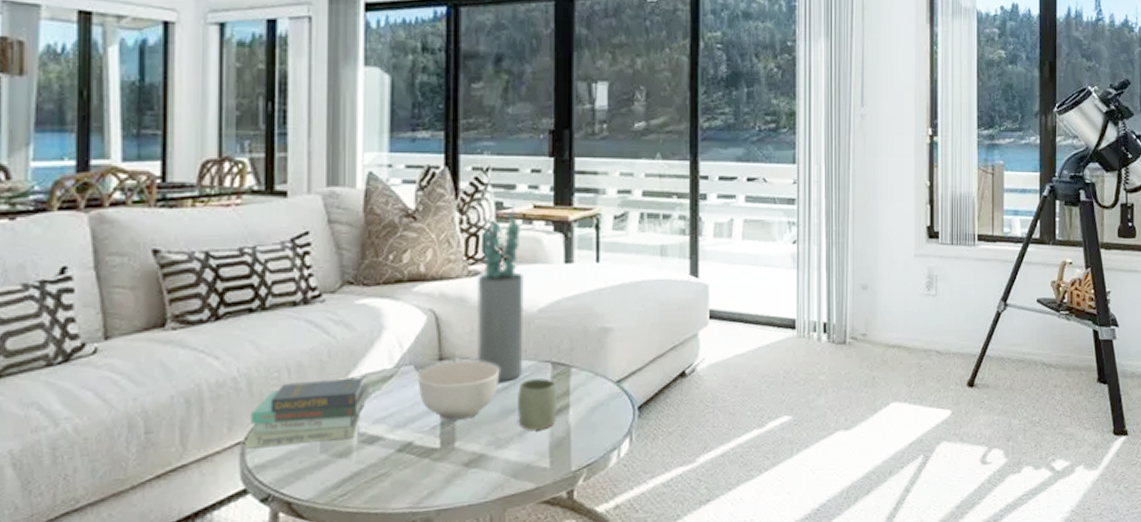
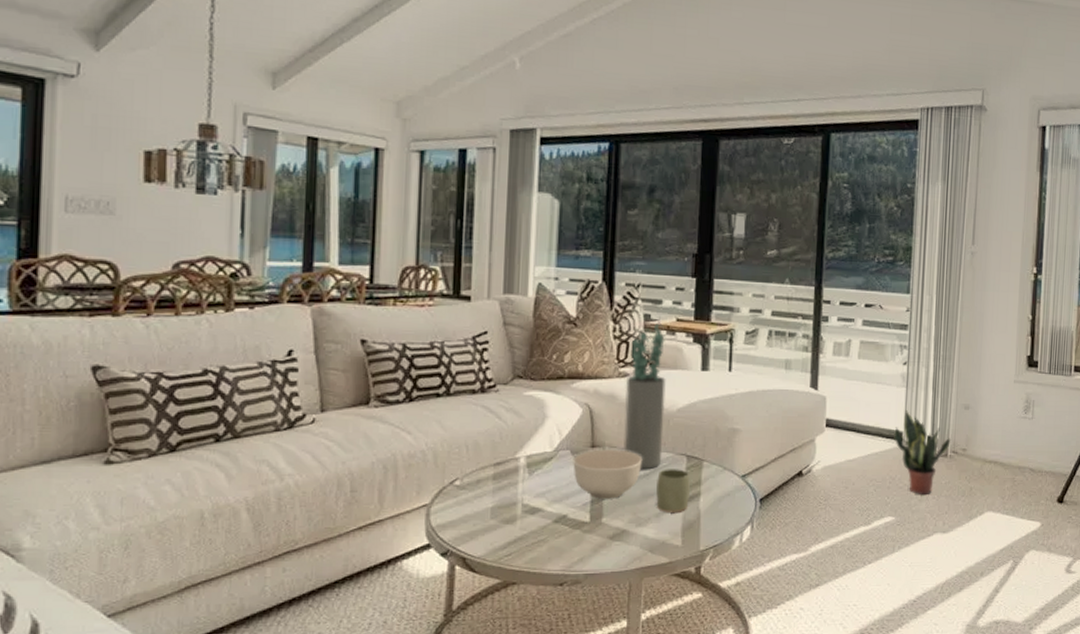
books: present [245,378,370,449] -> none [430,458,533,511]
potted plant: none [786,293,850,389] -> present [894,409,952,496]

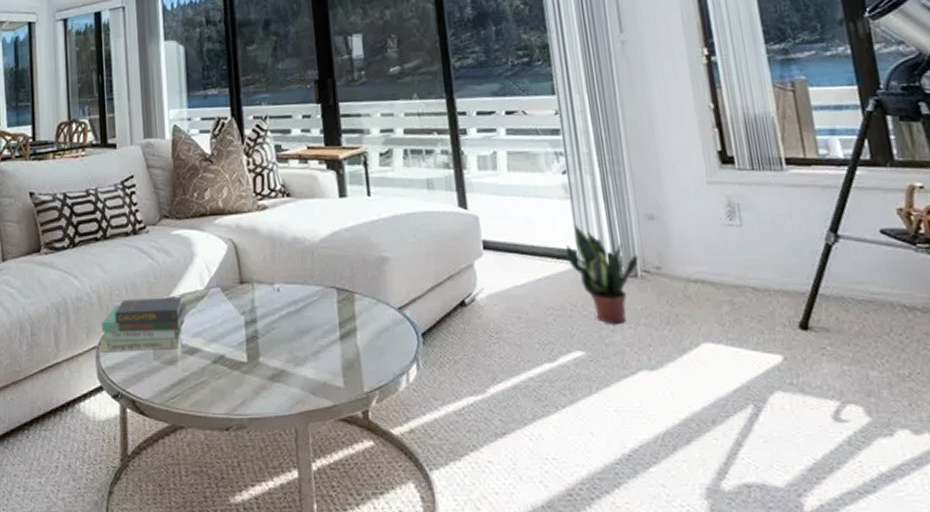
books: none [430,458,533,511] -> present [99,297,188,353]
bowl: present [573,449,643,499] -> none [224,284,292,337]
vase: present [623,317,666,470] -> none [265,146,312,305]
mug: present [656,469,691,512] -> none [309,303,346,350]

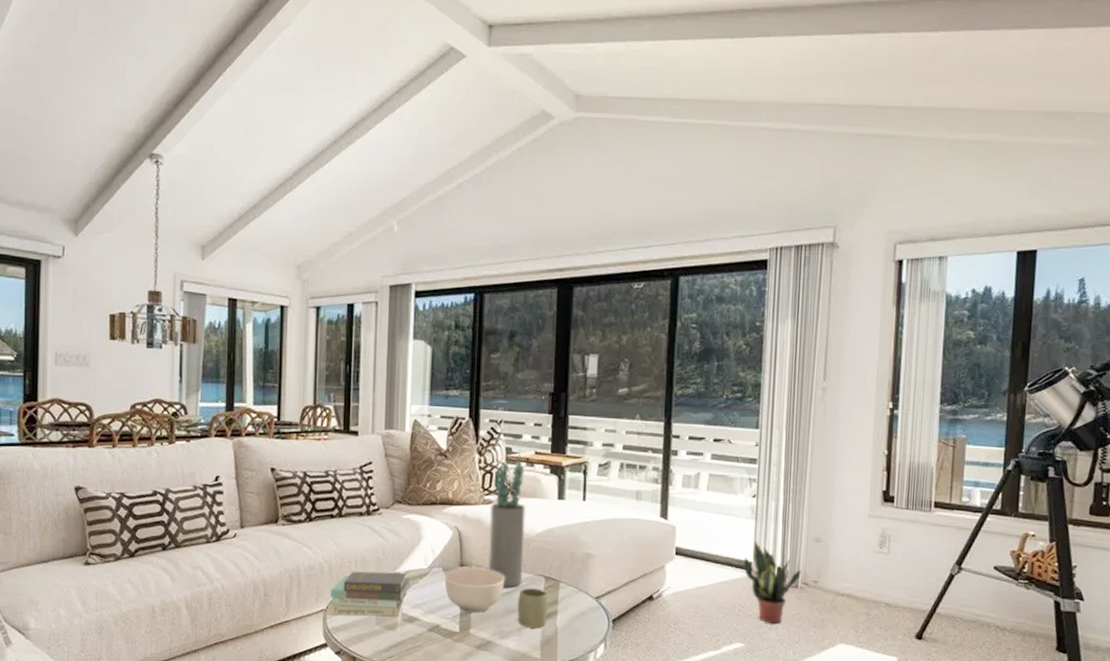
bowl: none [224,284,292,337] -> present [444,568,505,613]
vase: none [265,146,312,305] -> present [488,450,526,588]
mug: none [309,303,346,350] -> present [517,588,549,628]

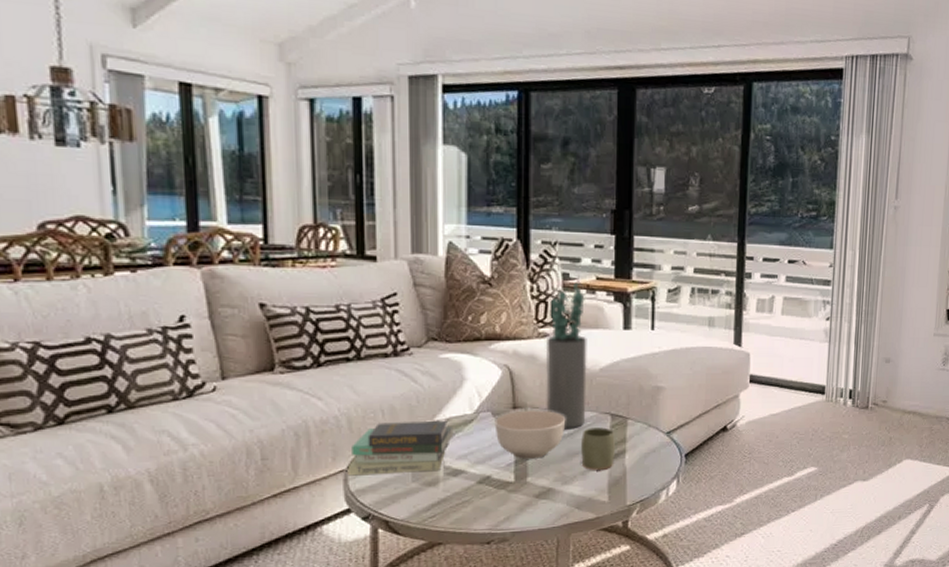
potted plant: present [743,540,802,625] -> none [816,364,873,446]

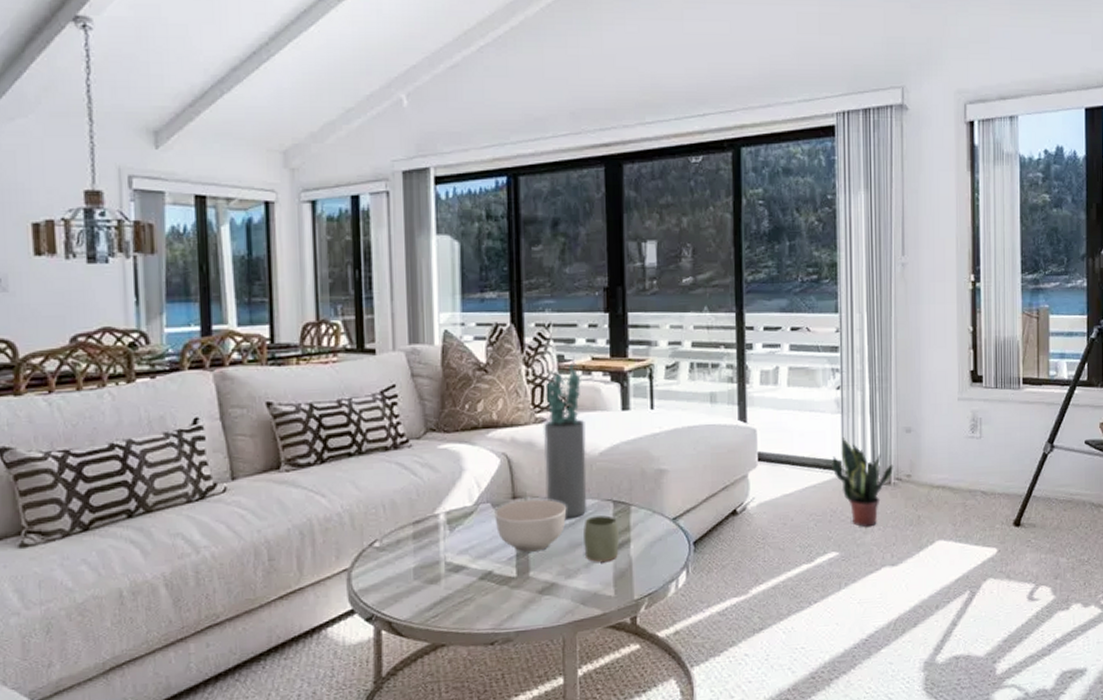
books: present [347,421,454,476] -> none [350,514,454,575]
potted plant: none [816,364,873,446] -> present [832,436,894,527]

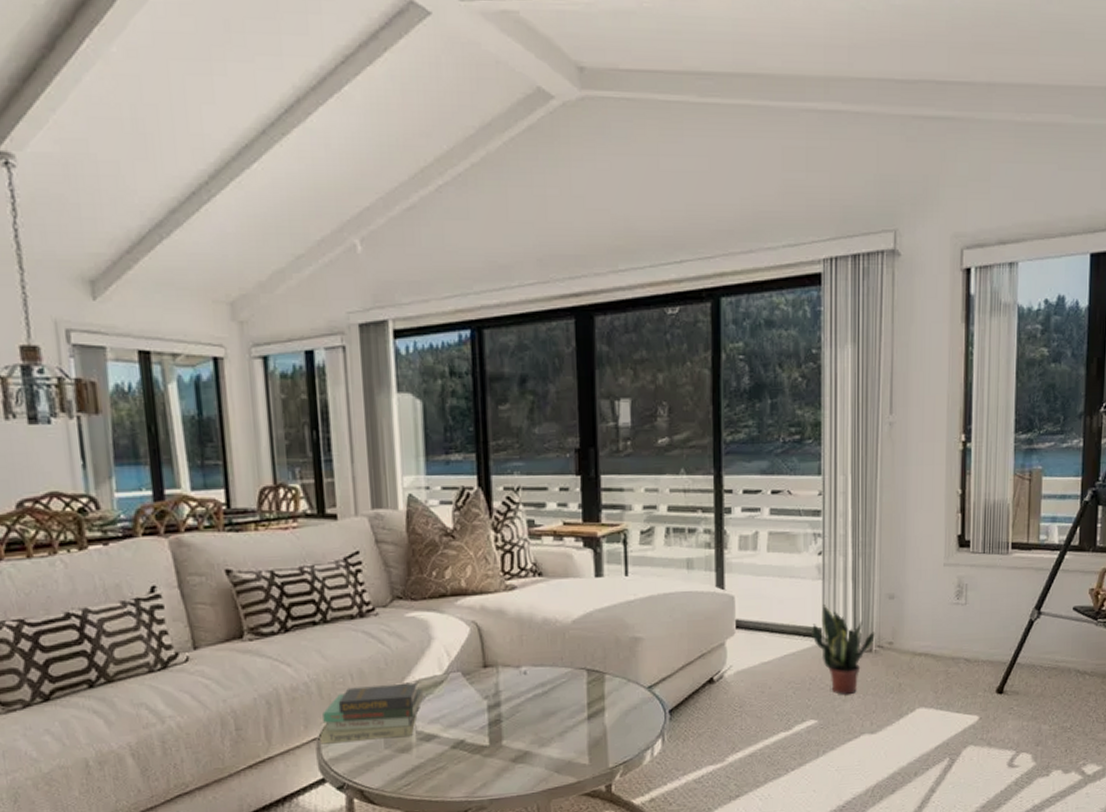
books: none [350,514,454,575] -> present [319,684,424,744]
bowl: present [494,499,567,552] -> none [465,667,540,721]
vase: present [542,356,587,519] -> none [513,521,561,688]
mug: present [584,515,620,562] -> none [557,684,594,731]

